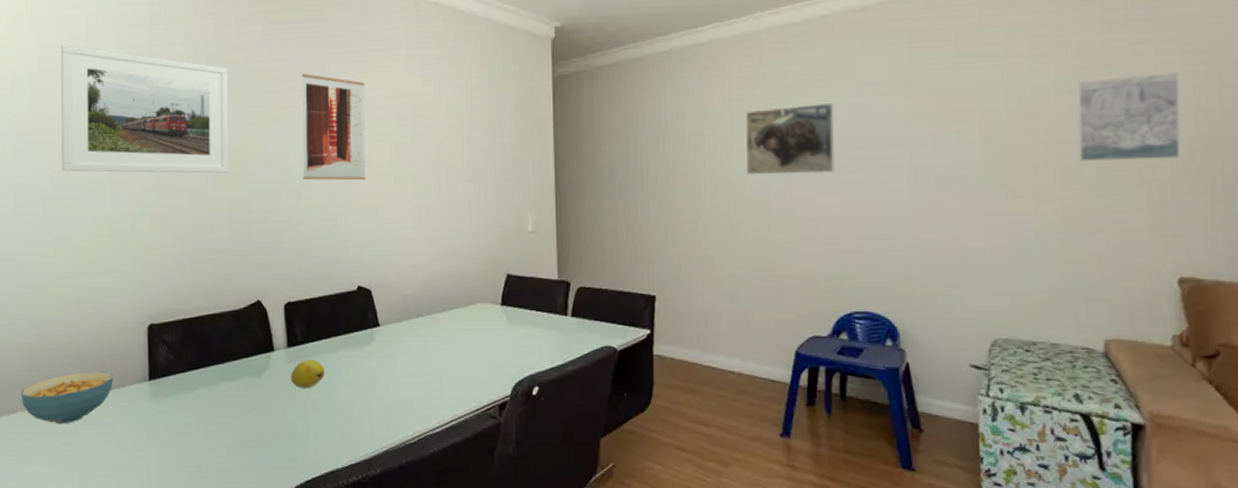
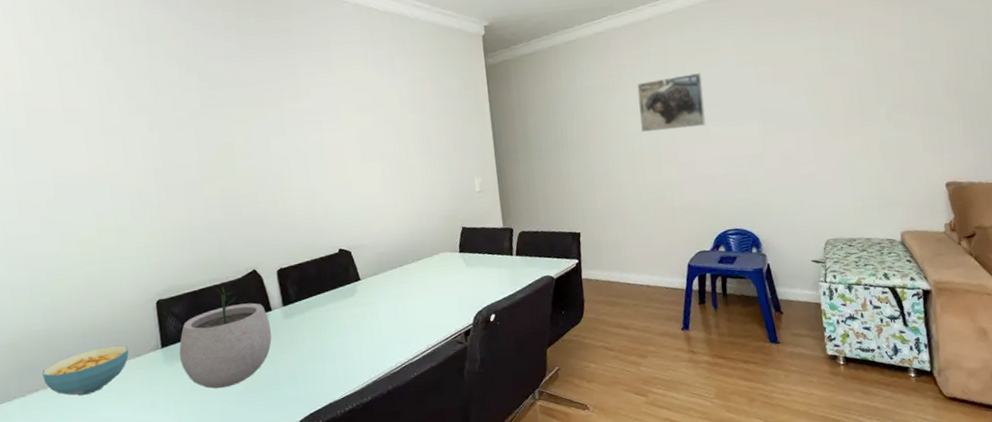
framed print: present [60,44,230,174] -> none [50,64,218,176]
plant pot: none [168,316,272,435] -> present [179,286,272,389]
fruit: present [290,358,325,389] -> none [287,313,317,339]
wall art: present [302,73,366,181] -> none [275,76,338,165]
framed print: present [1078,72,1181,161] -> none [871,35,941,104]

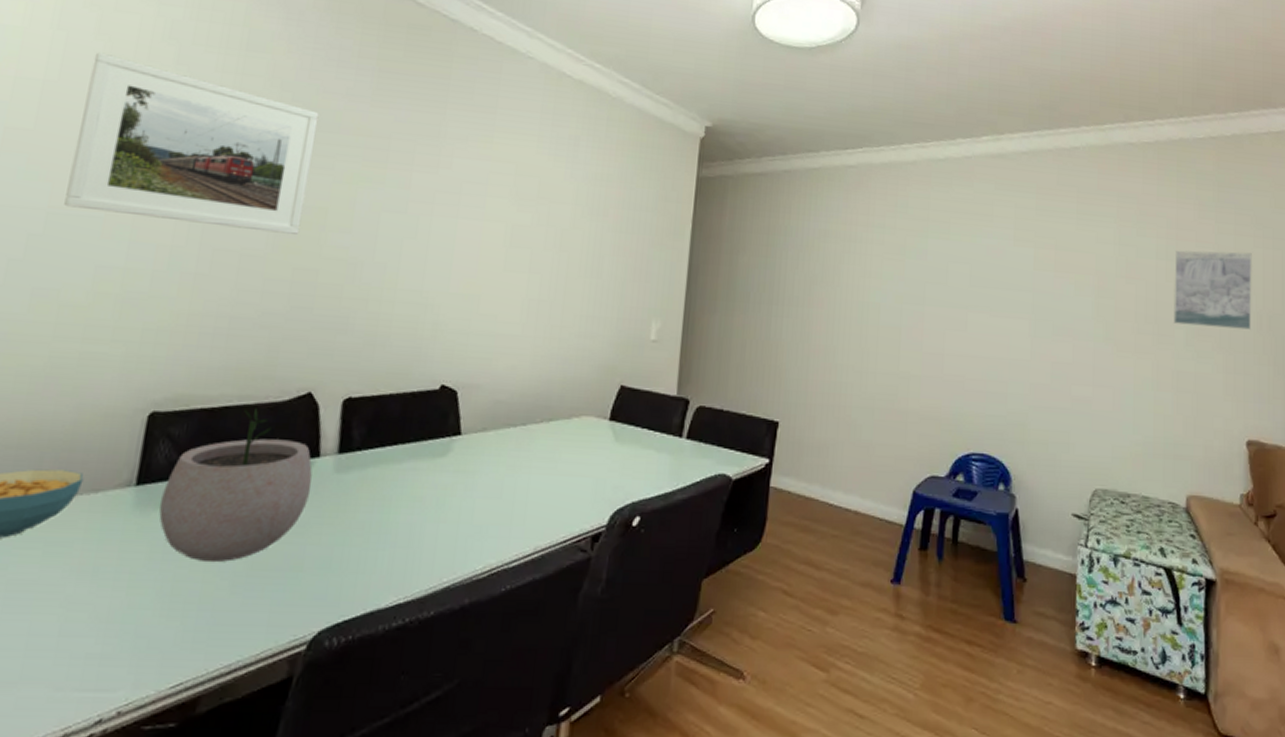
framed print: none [50,64,218,176] -> present [64,52,319,234]
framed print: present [637,73,706,133] -> none [881,239,968,311]
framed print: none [871,35,941,104] -> present [1174,250,1252,330]

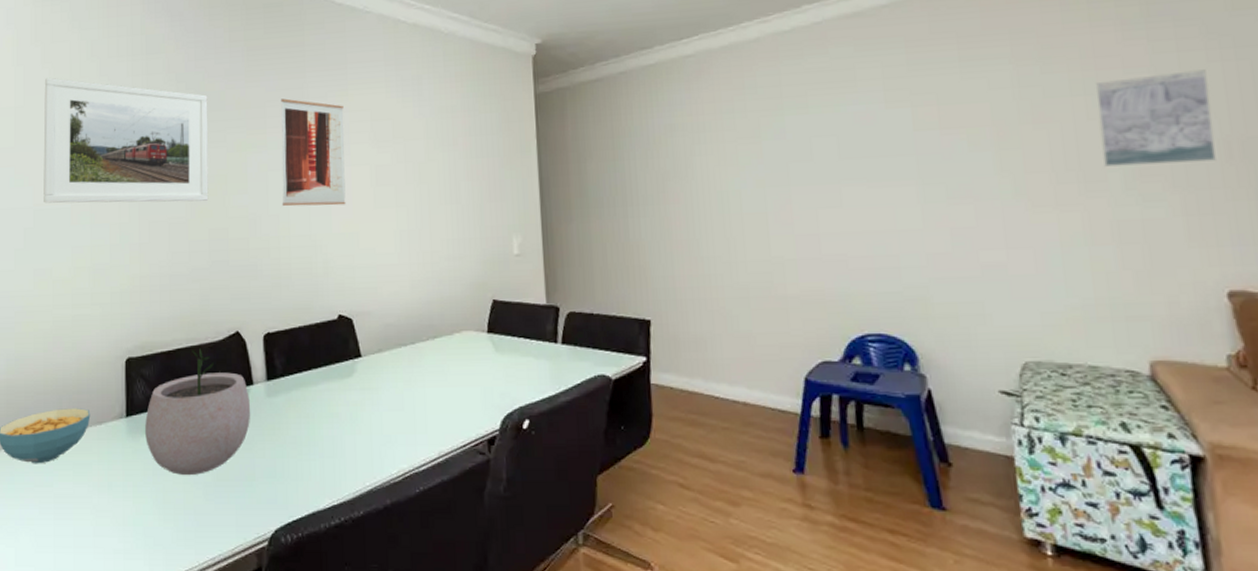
wall art: none [392,133,486,263] -> present [281,98,346,207]

